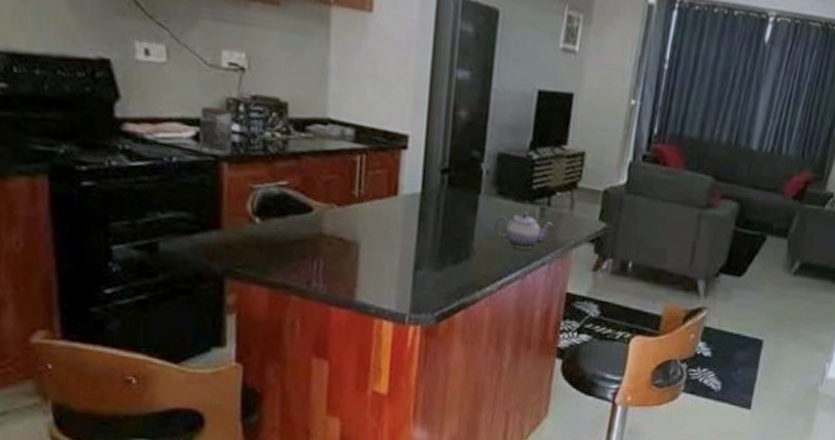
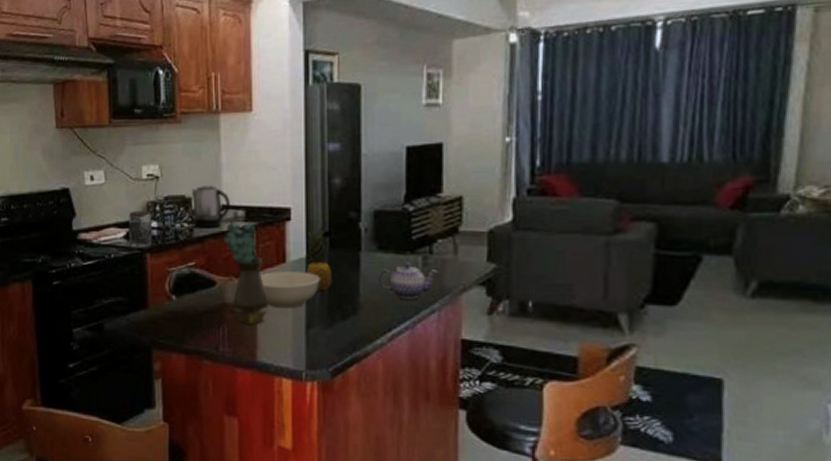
kettle: none [287,90,337,144] -> present [191,185,230,228]
vase: none [324,135,375,260] -> present [222,218,269,324]
bowl: none [366,204,434,247] -> present [260,272,320,309]
fruit: none [419,164,448,232] -> present [305,230,332,292]

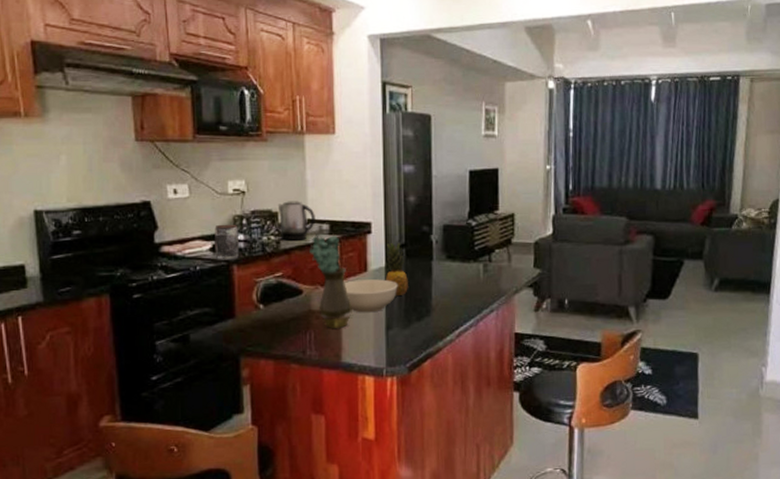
teapot: present [378,262,439,299] -> none [447,269,496,301]

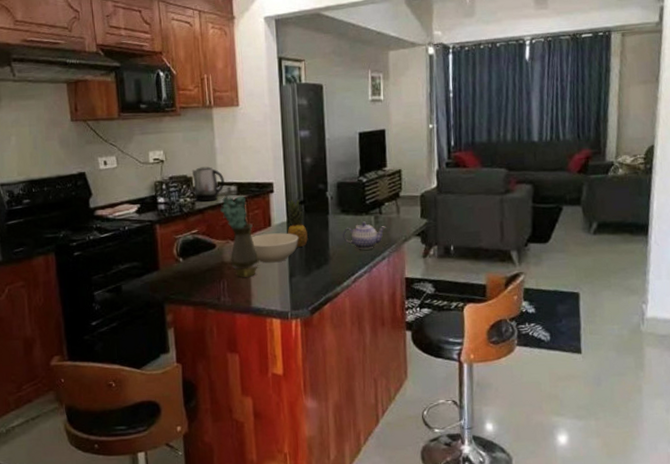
jar: present [215,224,239,260] -> none [139,189,160,221]
teapot: none [447,269,496,301] -> present [343,221,387,250]

